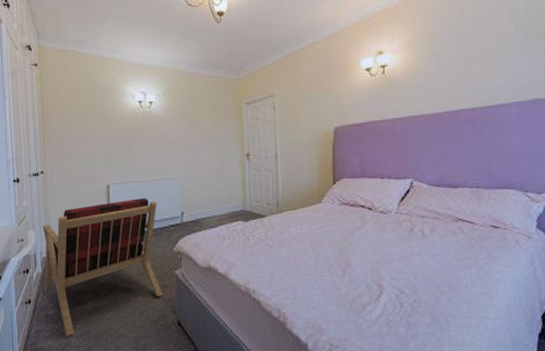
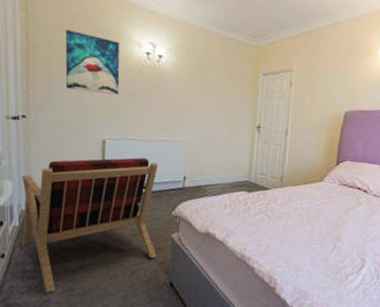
wall art: none [72,93,119,144] -> present [66,30,120,95]

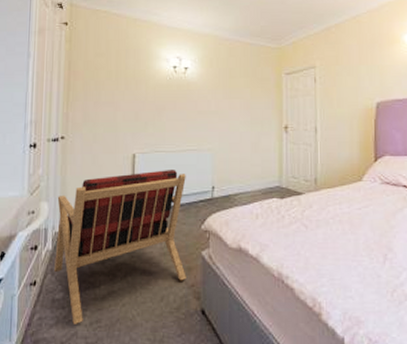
wall art: present [66,30,120,95] -> none [101,55,150,109]

